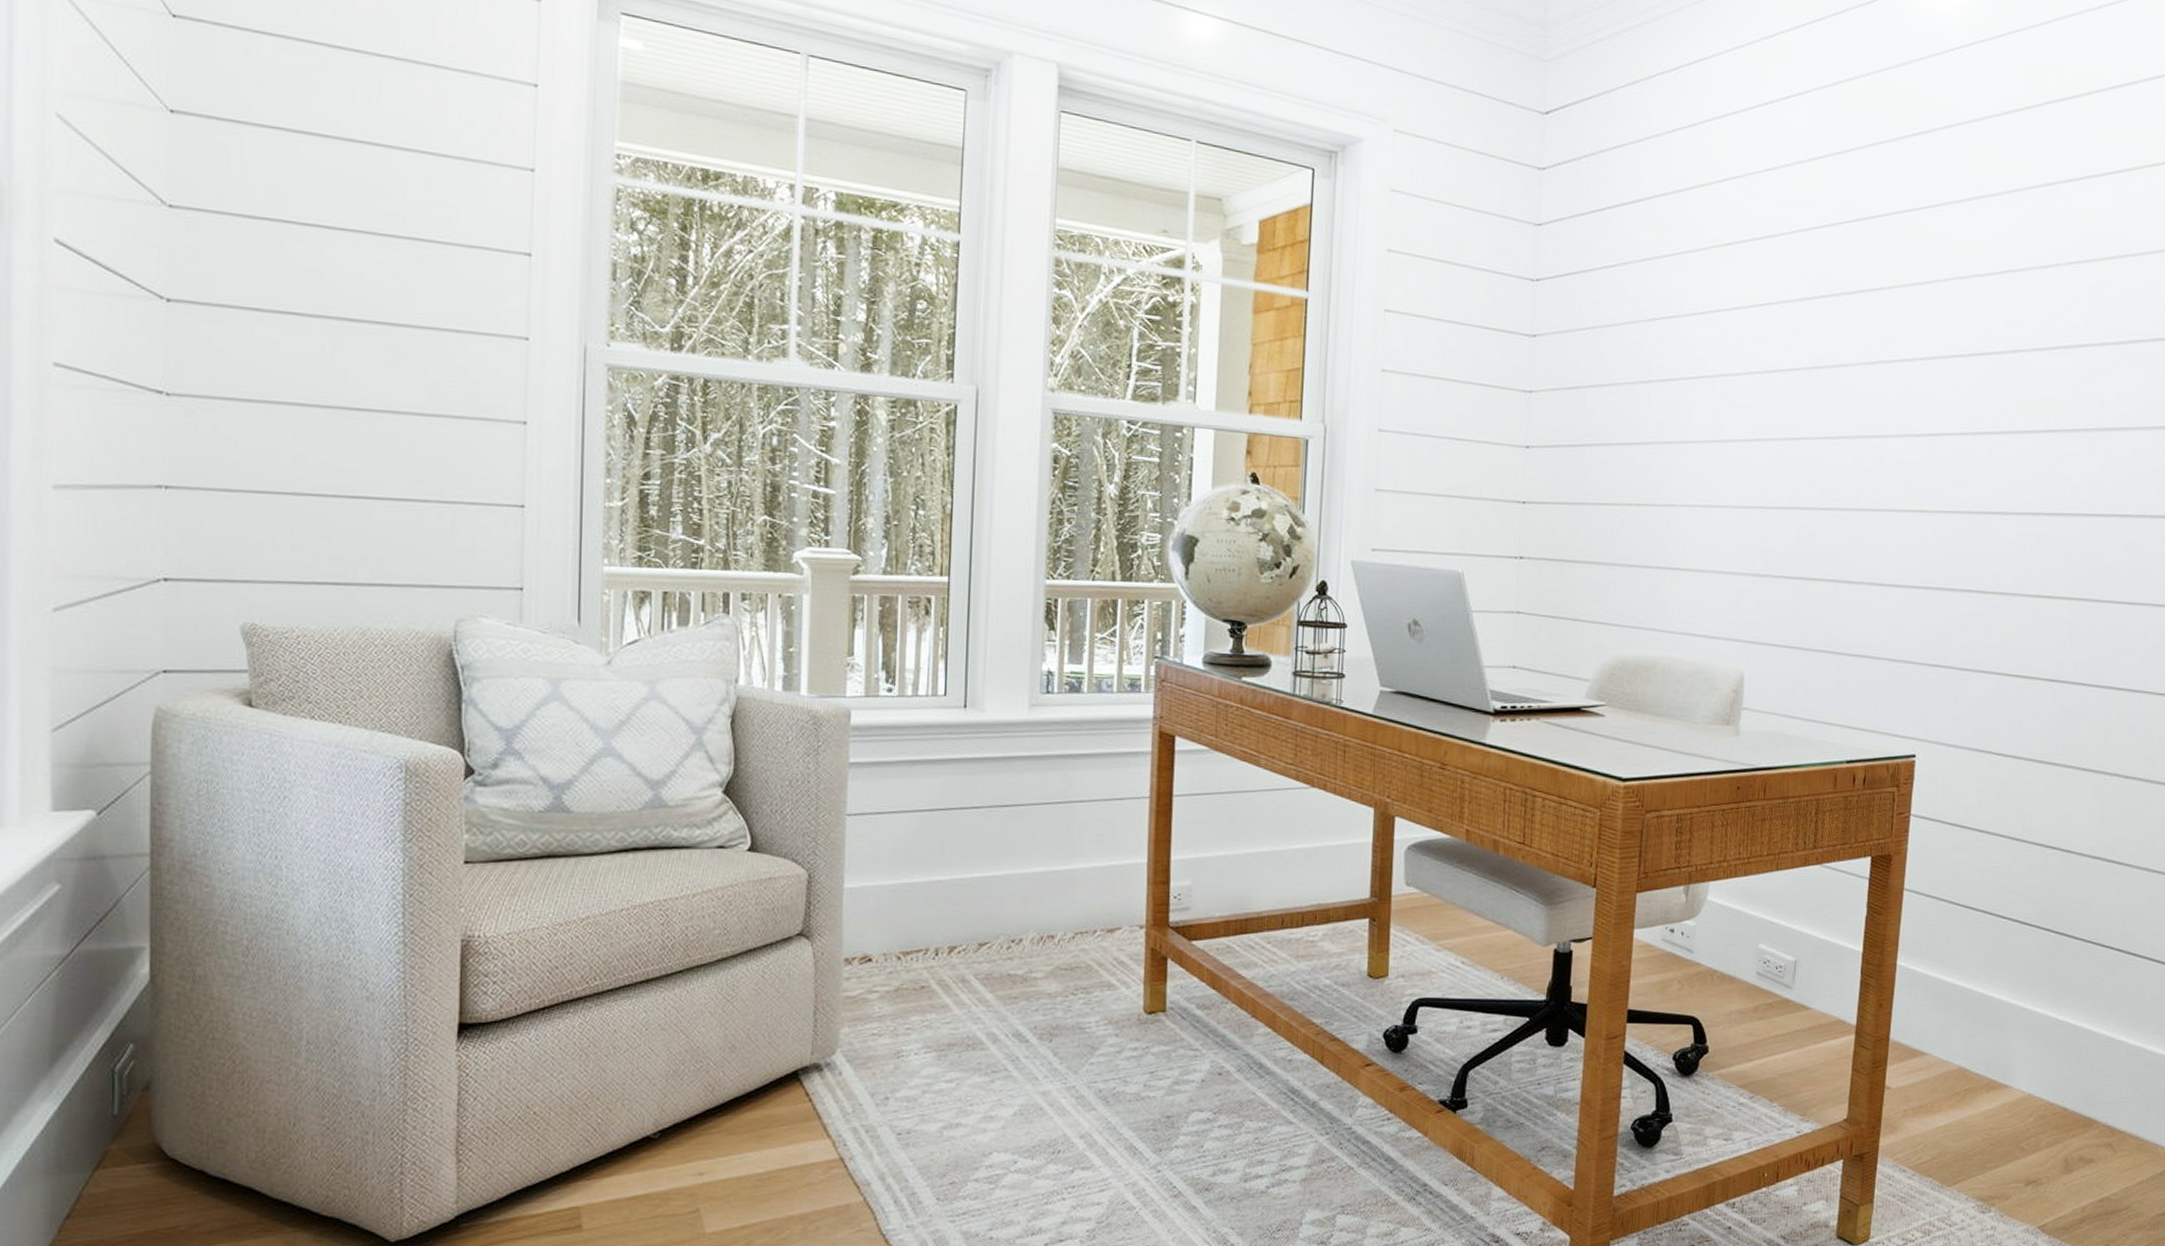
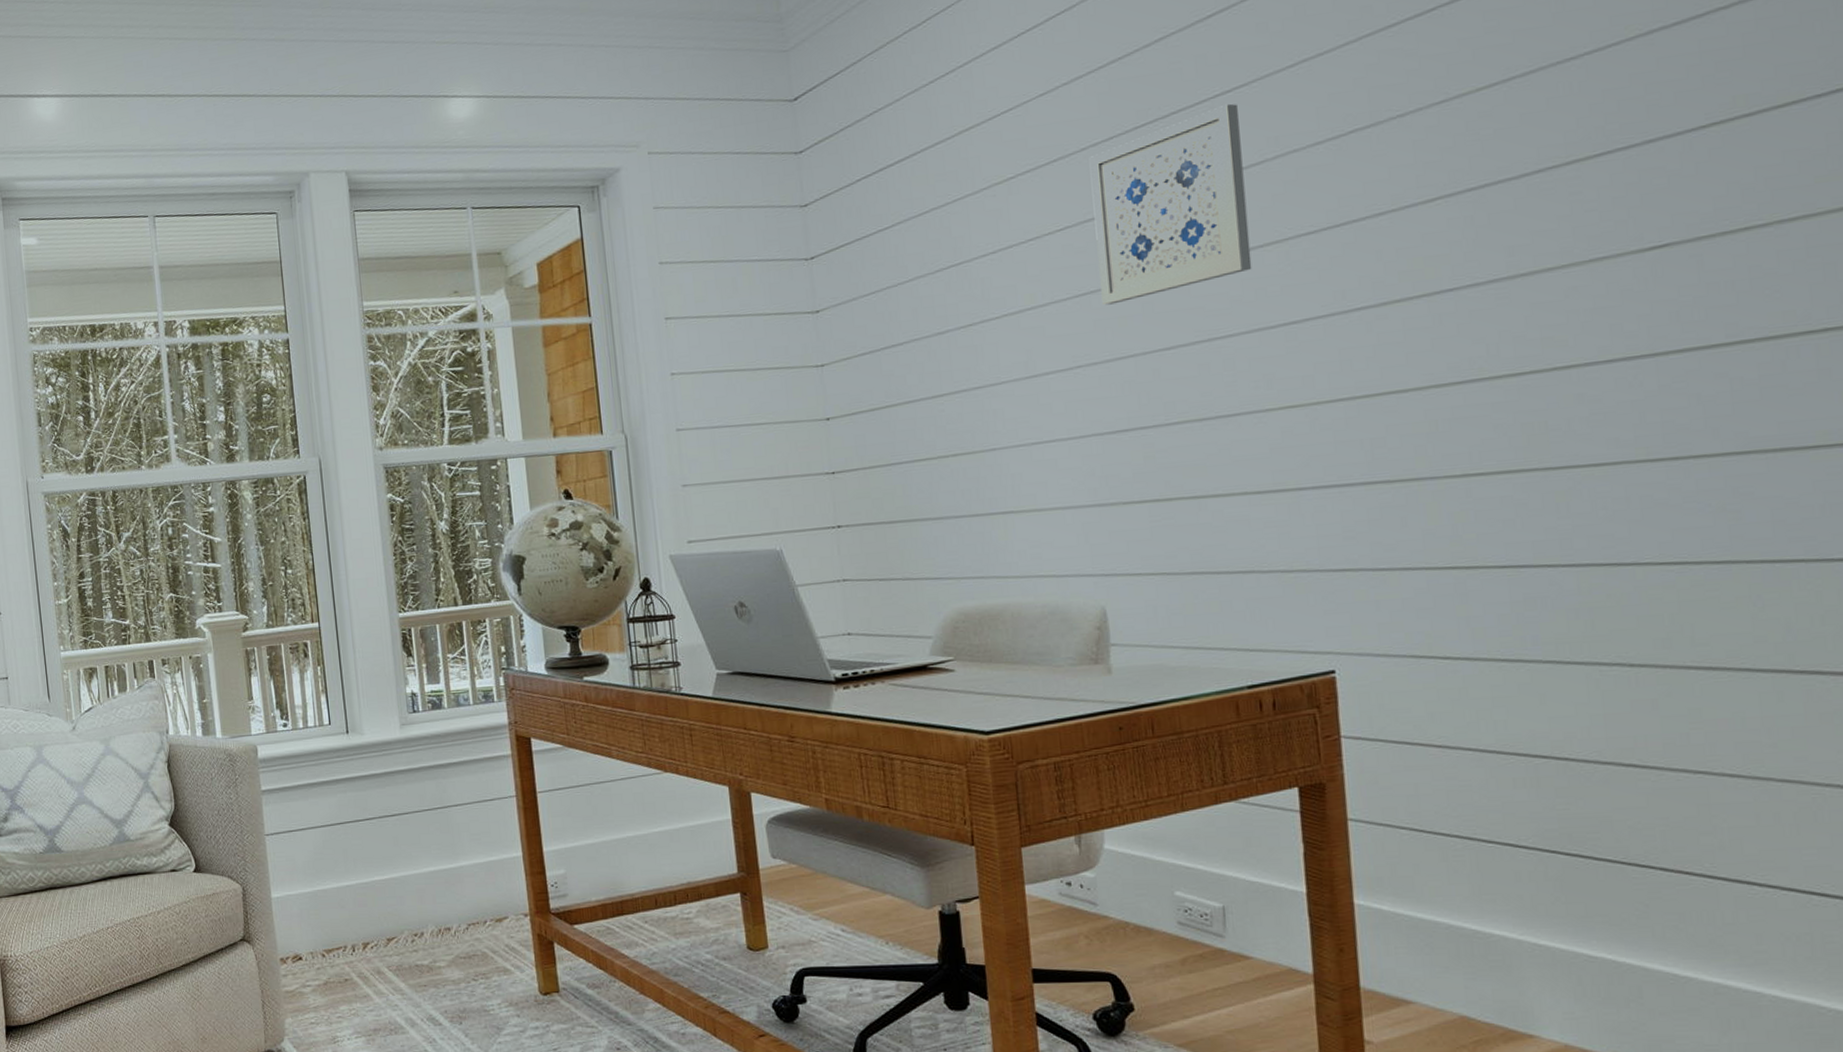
wall art: none [1786,220,1923,387] -> present [1089,103,1252,306]

